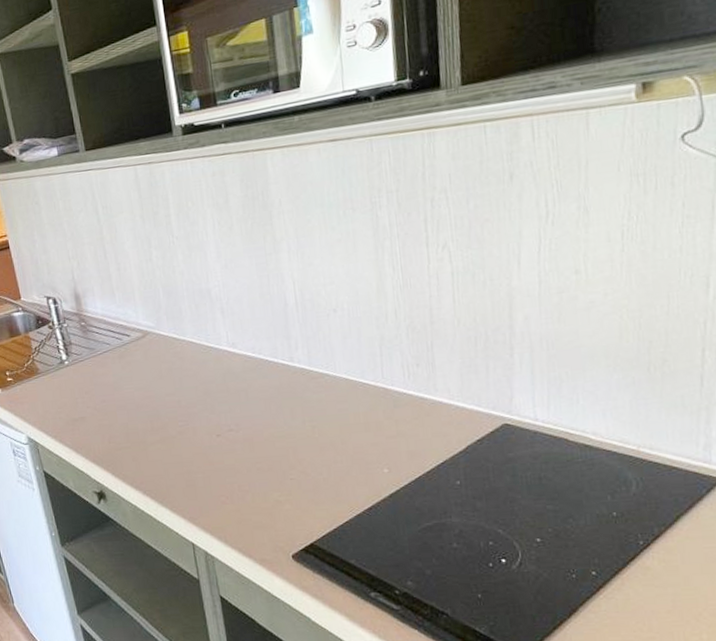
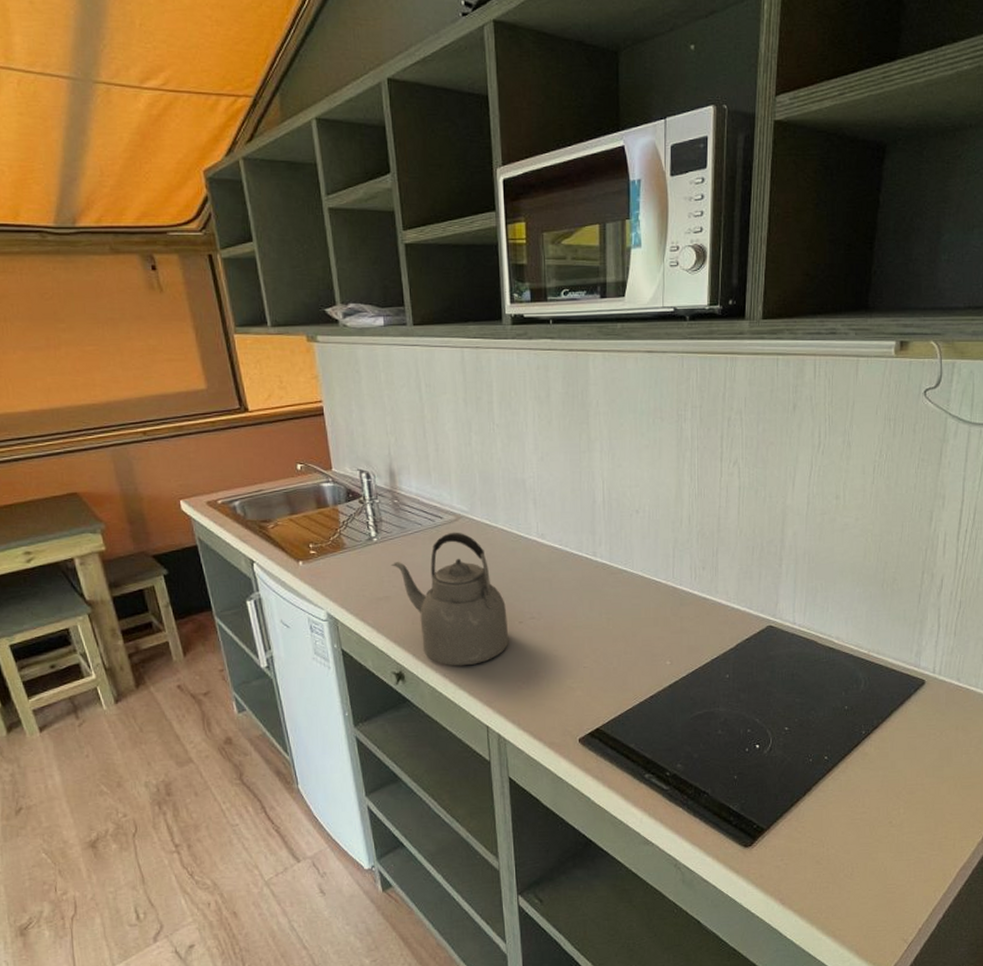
kettle: none [83,348,208,483] -> present [390,532,509,666]

